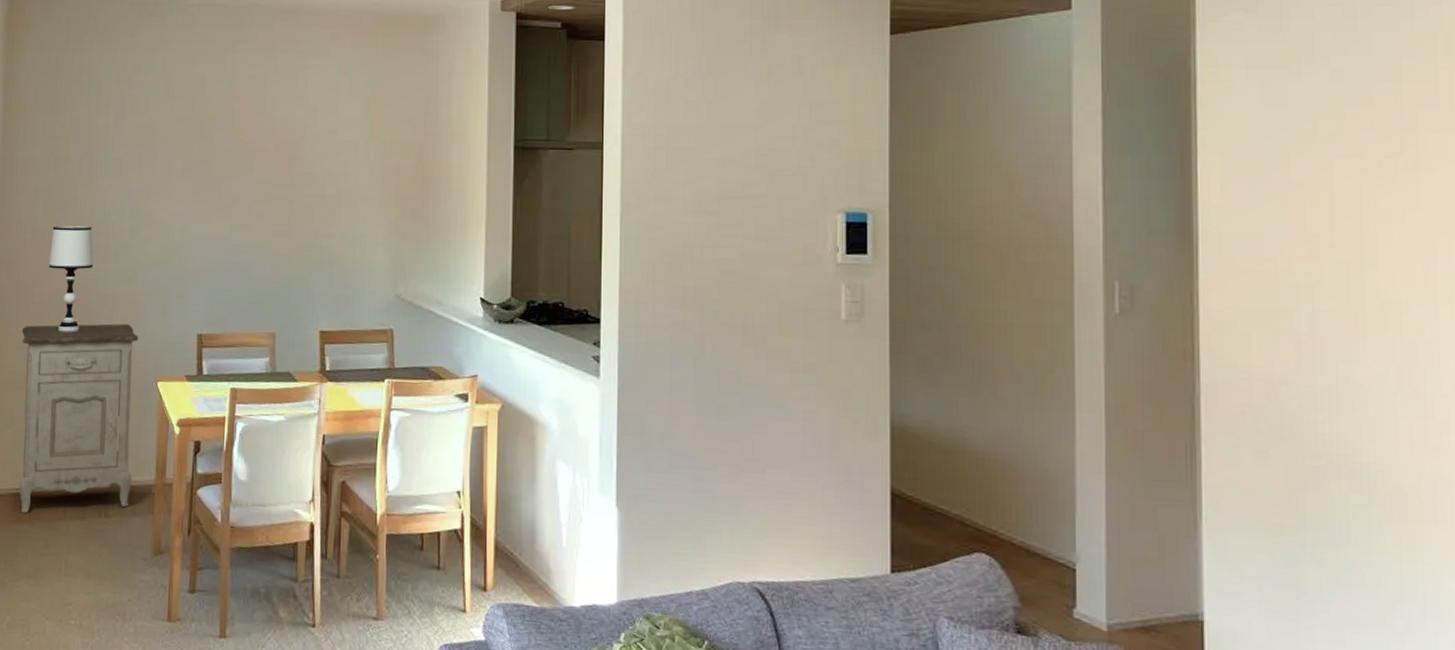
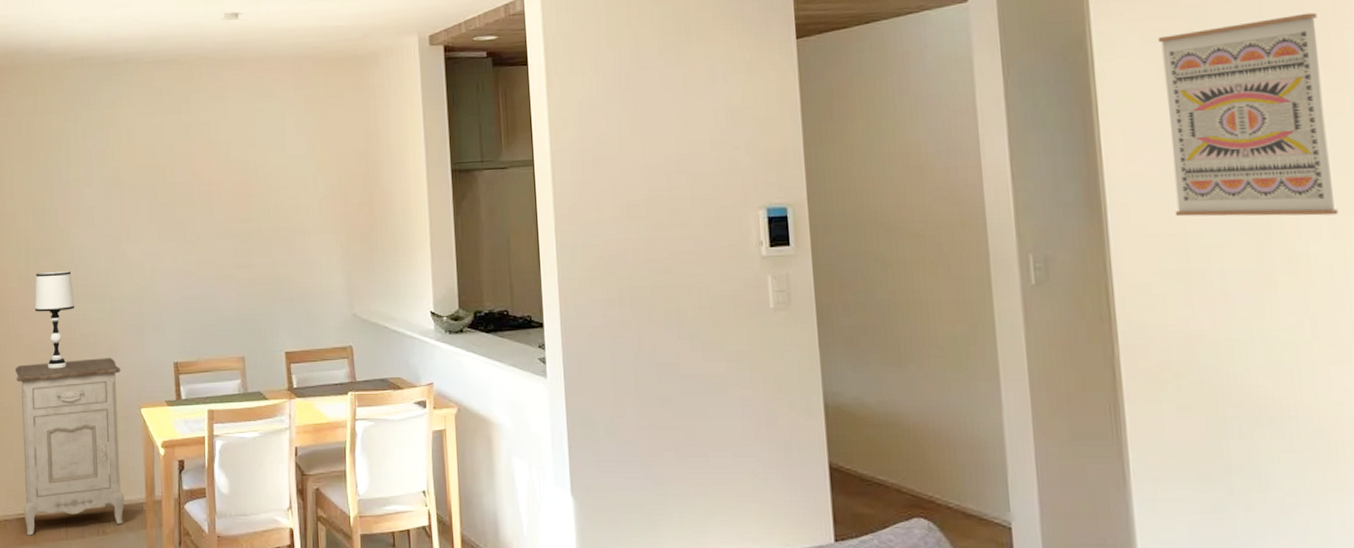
wall art: none [1263,49,1433,263] -> present [1157,12,1338,217]

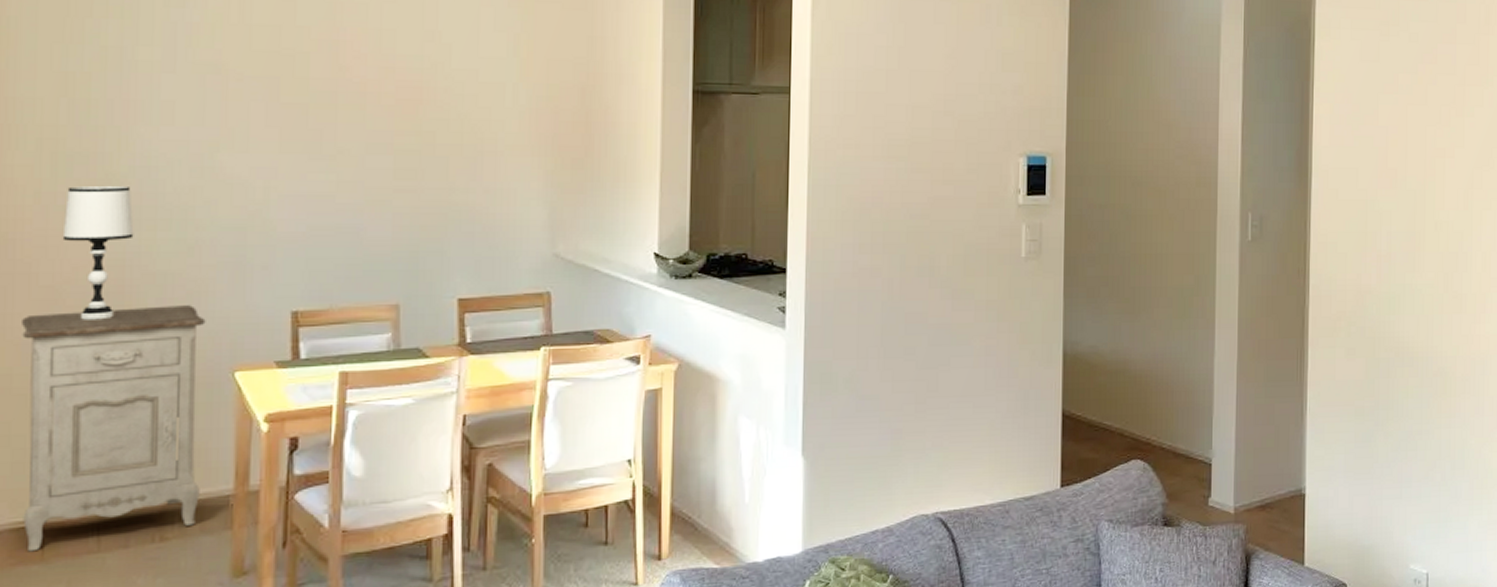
wall art: present [1157,12,1338,217] -> none [1361,18,1473,190]

